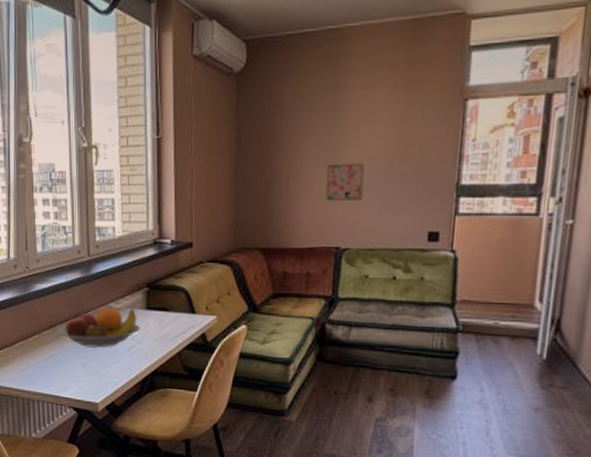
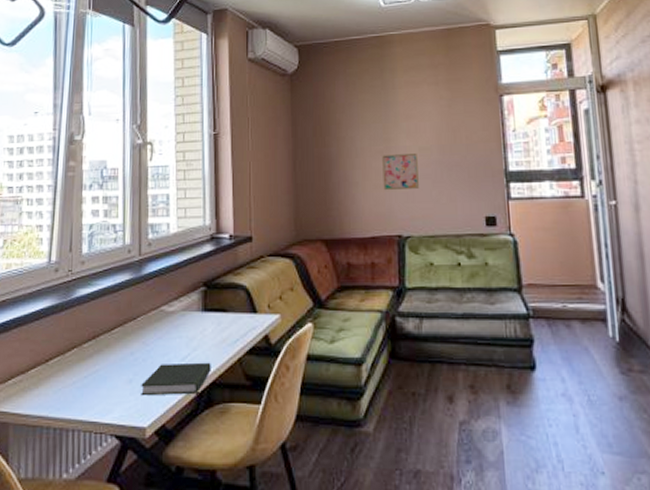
fruit bowl: present [58,308,141,348] -> none [101,312,197,359]
book: none [93,352,154,380] -> present [141,362,211,396]

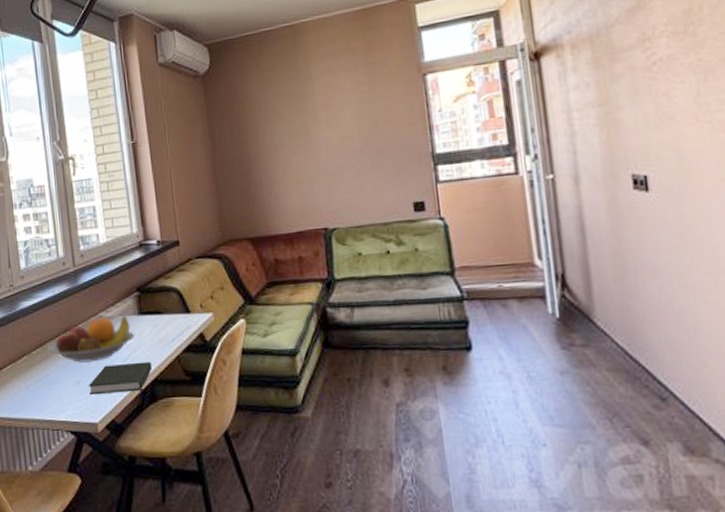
fruit bowl: none [101,312,197,359] -> present [48,316,135,363]
wall art: present [382,154,420,191] -> none [302,144,344,185]

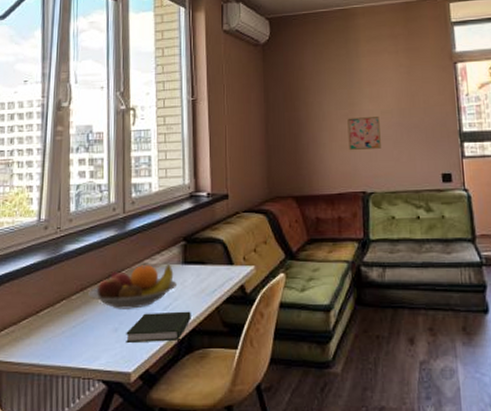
wall art: none [302,144,344,185] -> present [347,117,382,151]

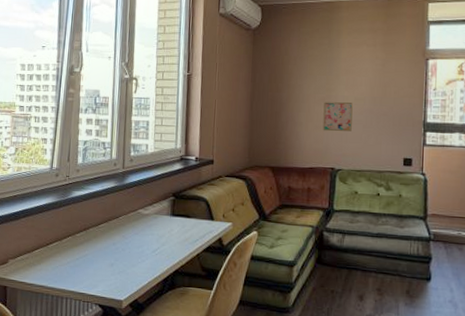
fruit bowl: present [88,264,178,309] -> none [90,213,166,249]
book: present [126,311,191,344] -> none [120,253,176,279]

